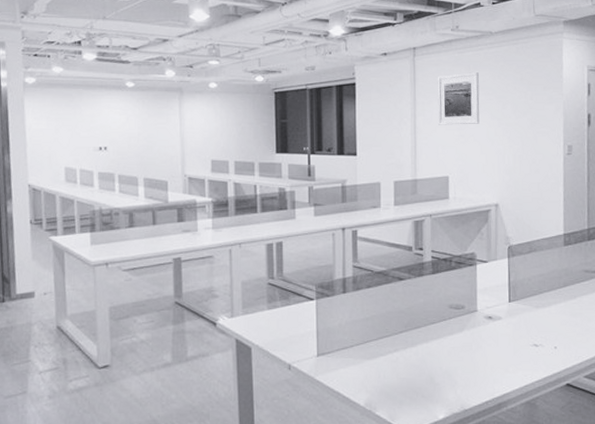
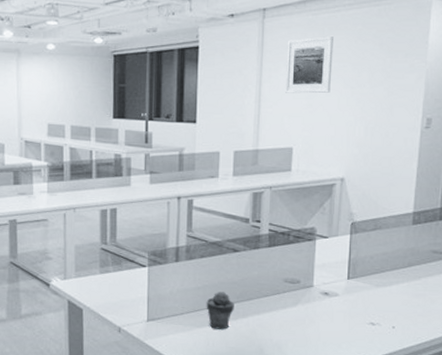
potted succulent: none [375,321,403,360] -> present [206,292,234,330]

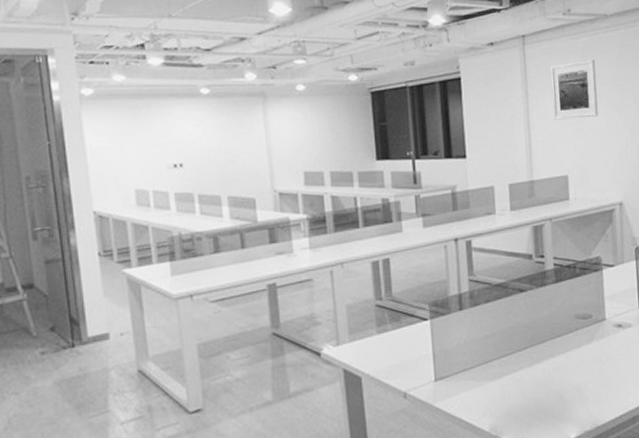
potted succulent: present [206,292,234,330] -> none [497,337,528,380]

